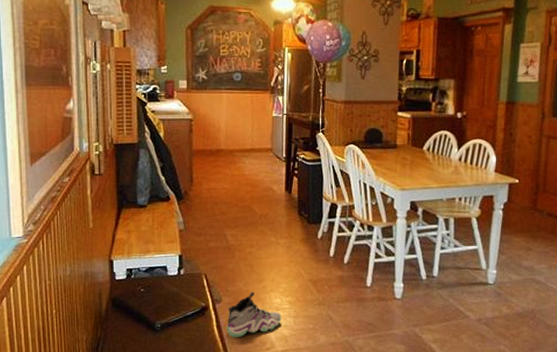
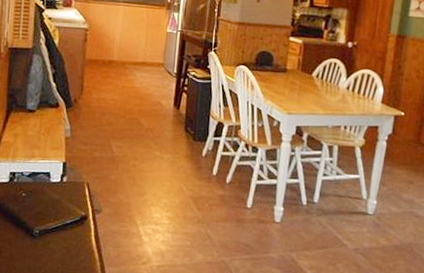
sneaker: present [226,291,282,338] -> none [104,204,160,250]

